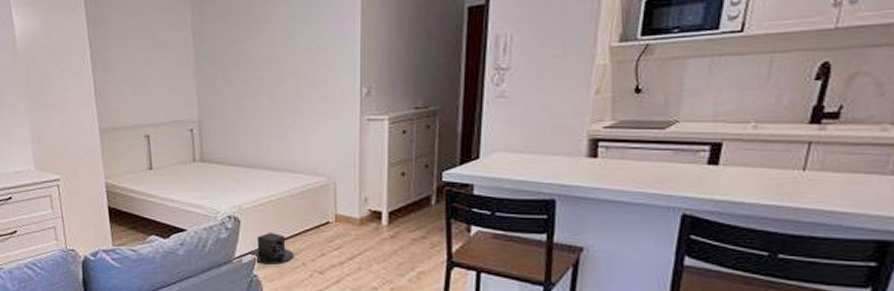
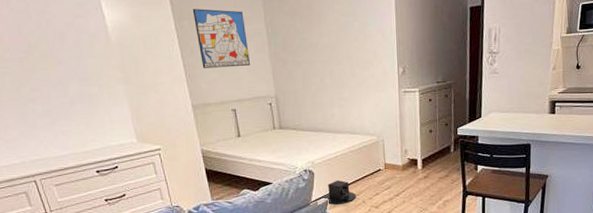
wall art: none [109,14,172,85] -> present [192,9,251,68]

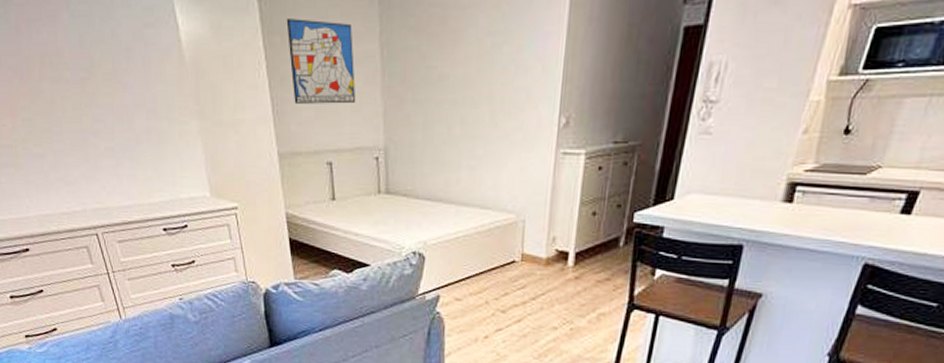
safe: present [323,180,357,205] -> none [433,269,478,303]

